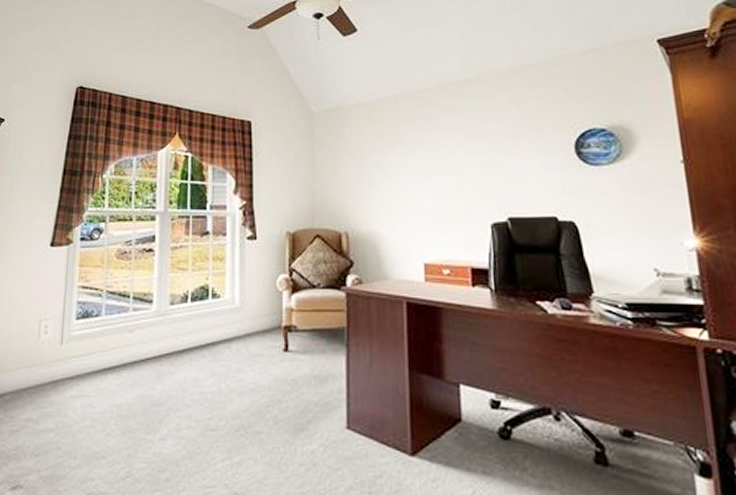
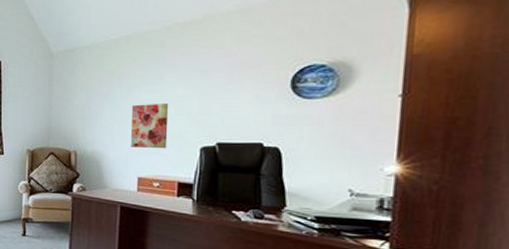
wall art: none [408,172,454,227] -> present [130,104,169,149]

